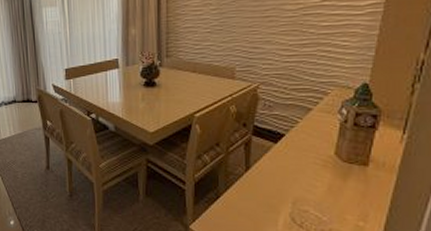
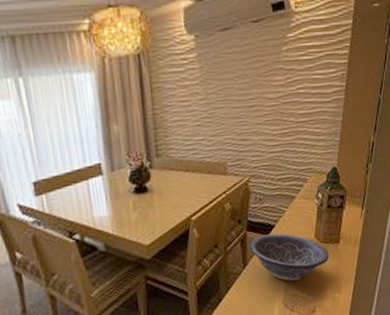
decorative bowl: none [253,142,353,196] -> present [248,233,329,282]

